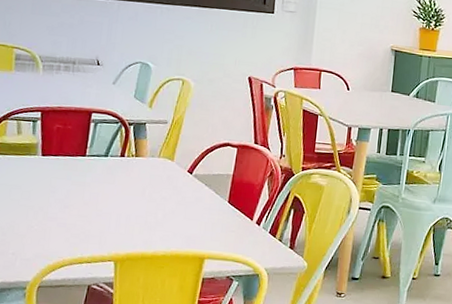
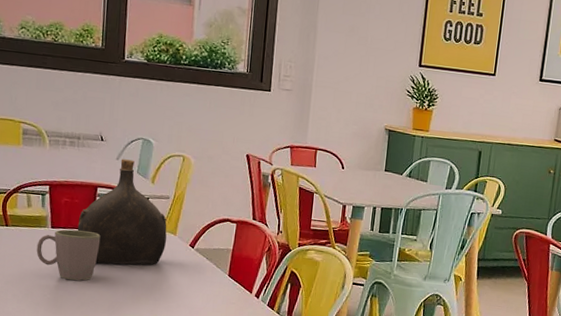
mug: none [25,157,94,211] -> present [36,229,101,281]
water jug: none [69,83,164,193] -> present [77,159,167,266]

